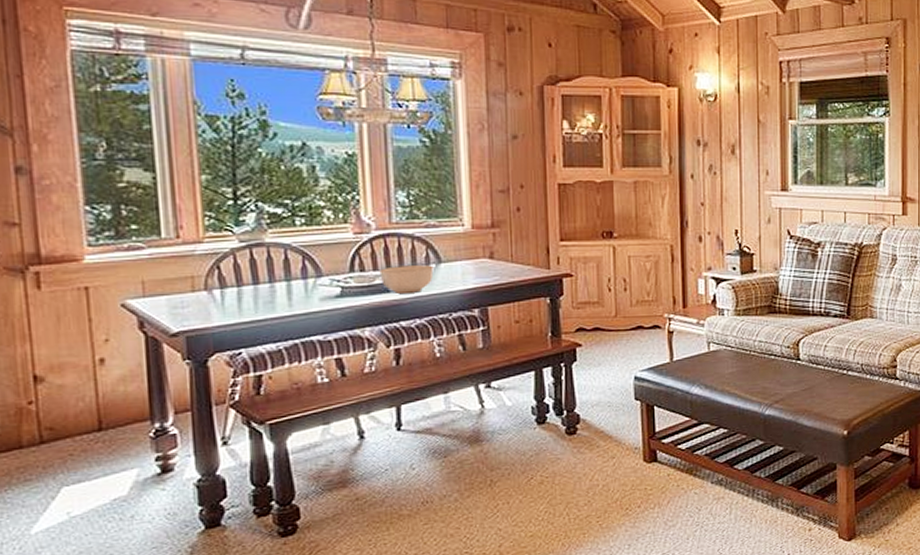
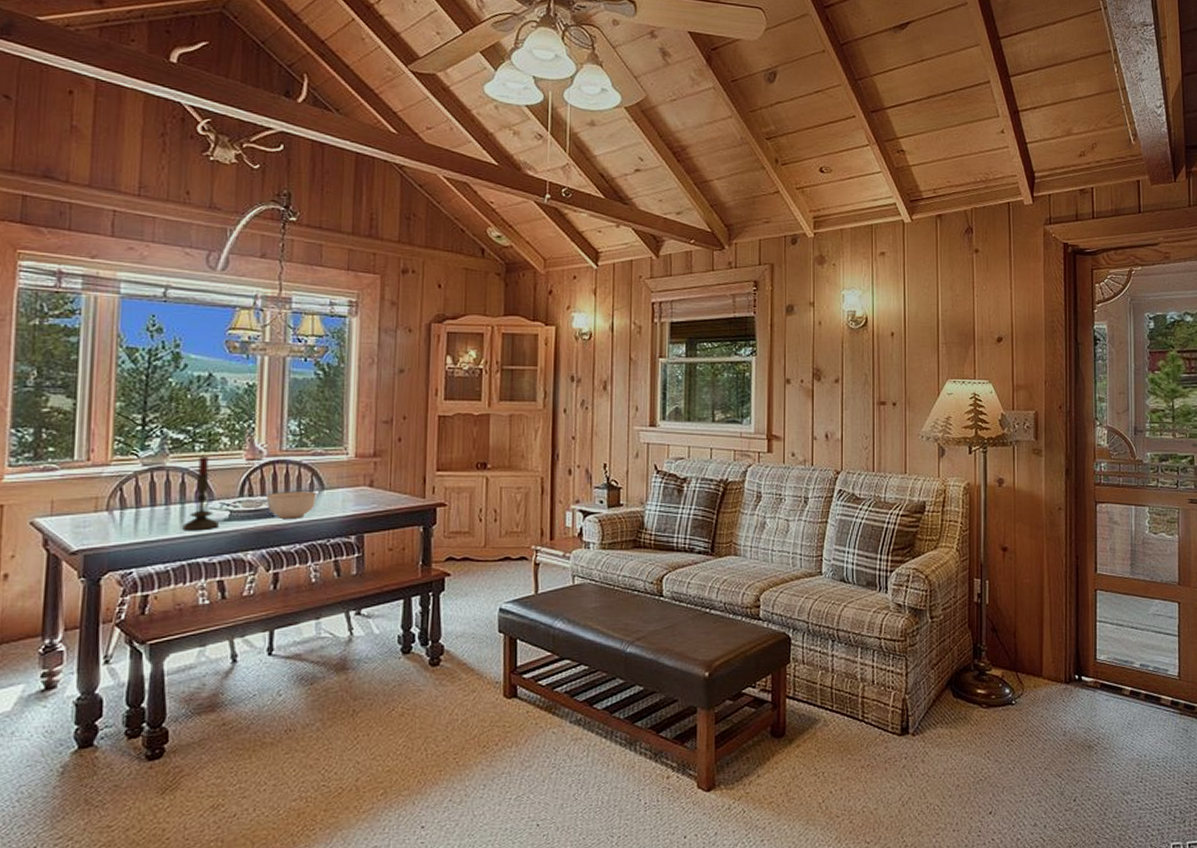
candle: none [291,229,330,309] -> present [182,454,218,531]

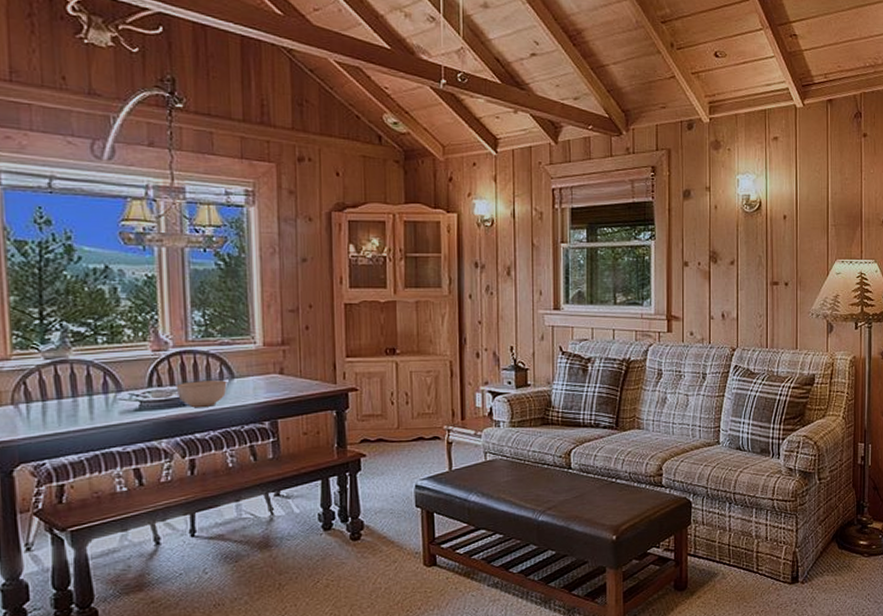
candle: present [182,454,218,531] -> none [92,347,129,422]

